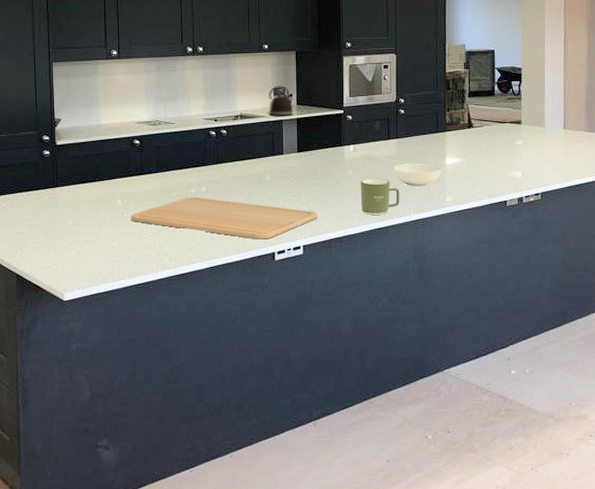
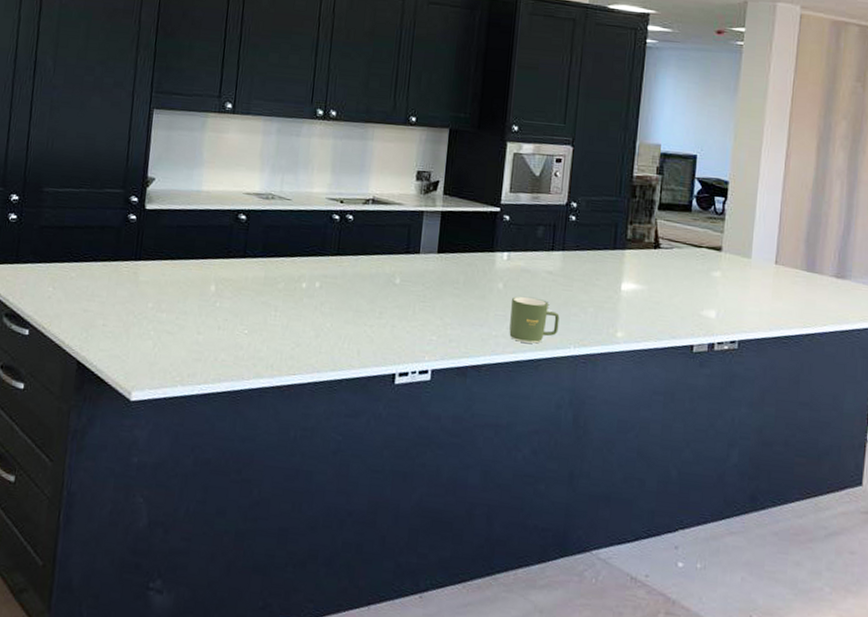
chopping board: present [130,196,317,240] -> none [223,292,454,357]
kettle: present [268,85,293,116] -> none [407,168,440,208]
bowl: present [392,164,441,186] -> none [553,283,615,315]

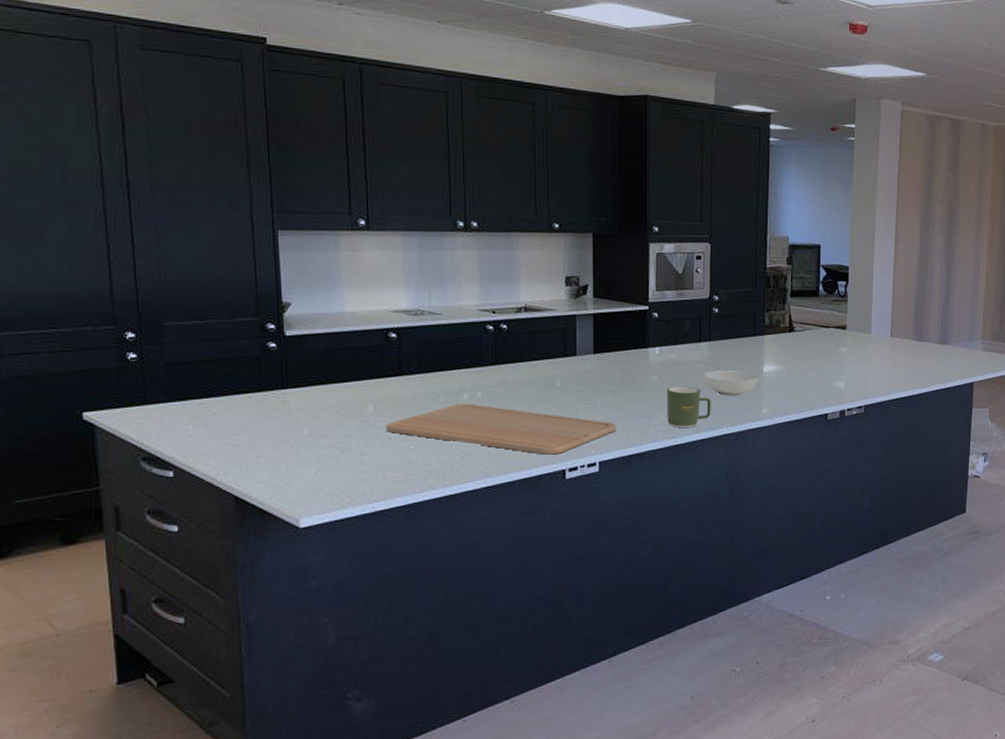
chopping board: none [223,292,454,357] -> present [386,403,616,455]
bowl: none [553,283,615,315] -> present [703,370,758,396]

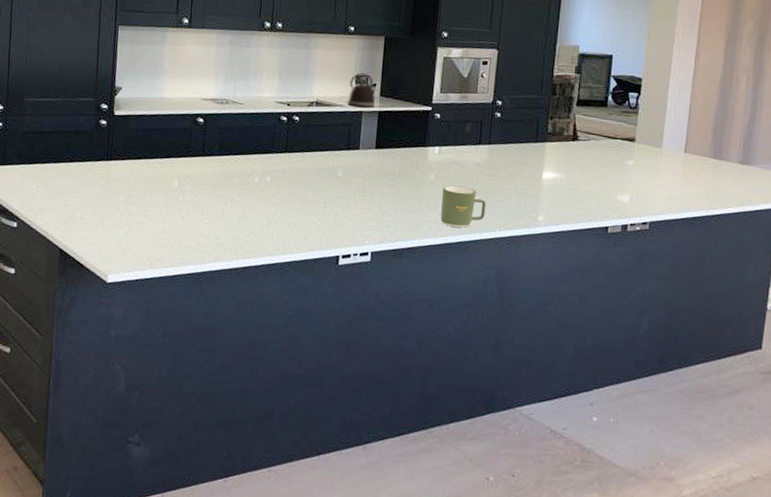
chopping board: present [386,403,616,455] -> none [186,185,391,241]
kettle: none [558,273,589,311] -> present [347,73,377,108]
bowl: present [703,370,758,396] -> none [480,173,537,201]

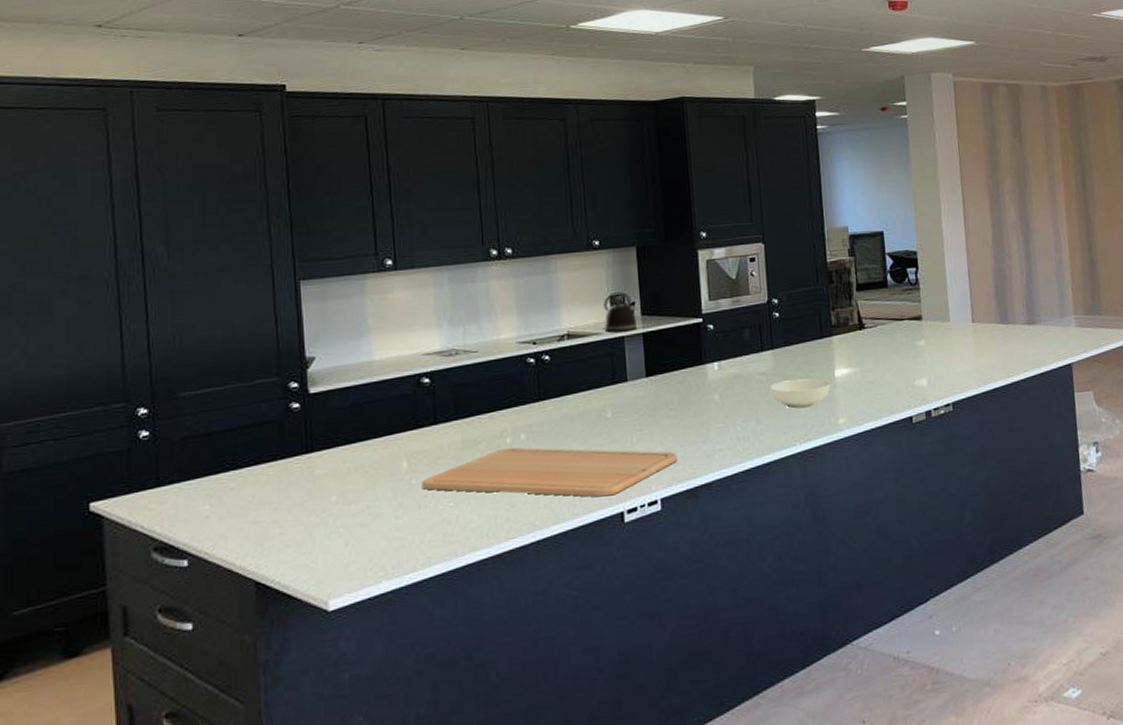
chopping board: none [186,185,391,241] -> present [421,447,677,497]
mug: present [440,186,486,228] -> none [730,402,782,450]
bowl: none [480,173,537,201] -> present [768,378,830,409]

